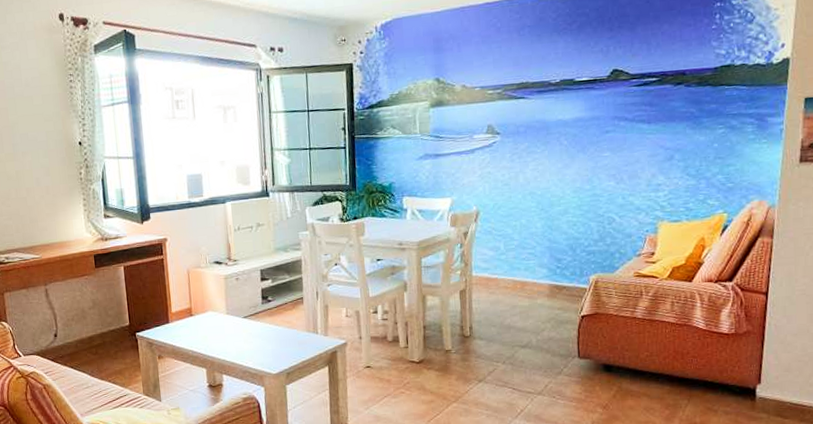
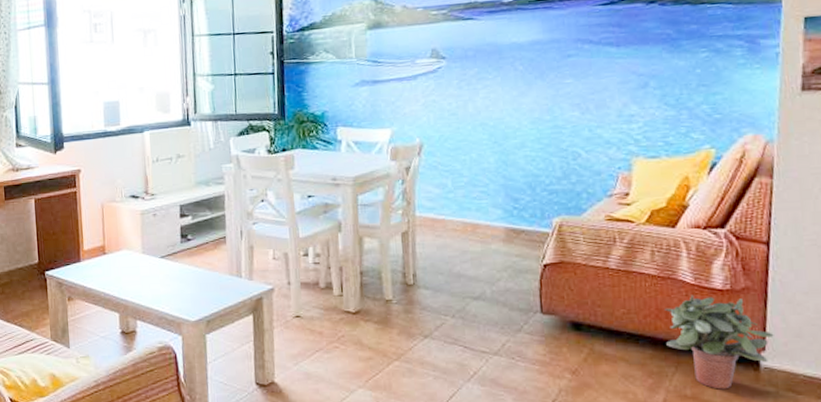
potted plant: none [681,338,768,417] -> present [665,294,774,390]

